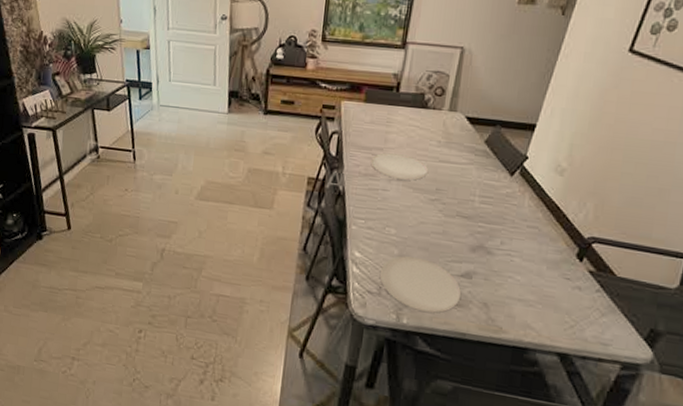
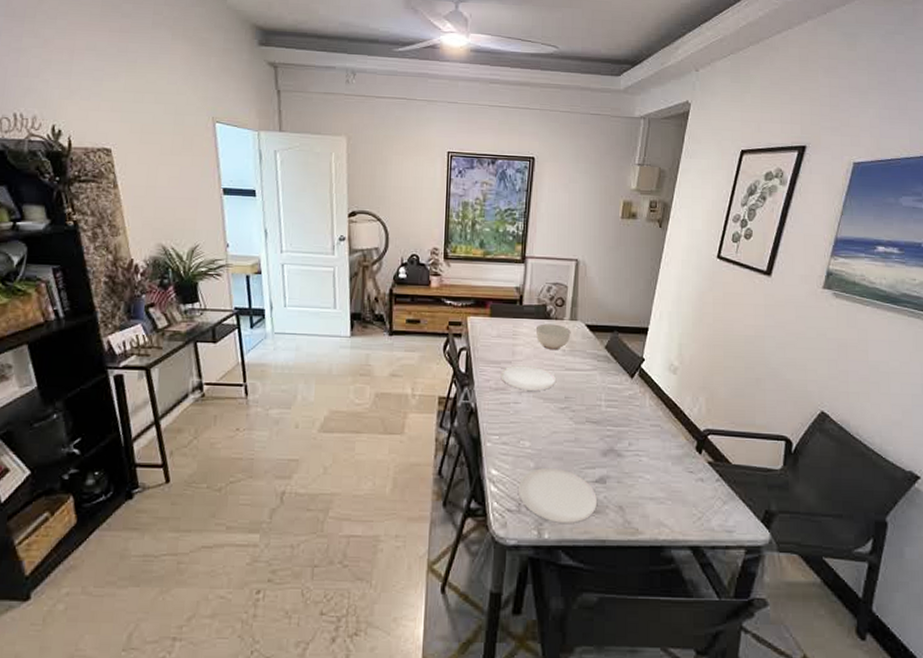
bowl: none [411,112,449,140] -> present [535,323,571,349]

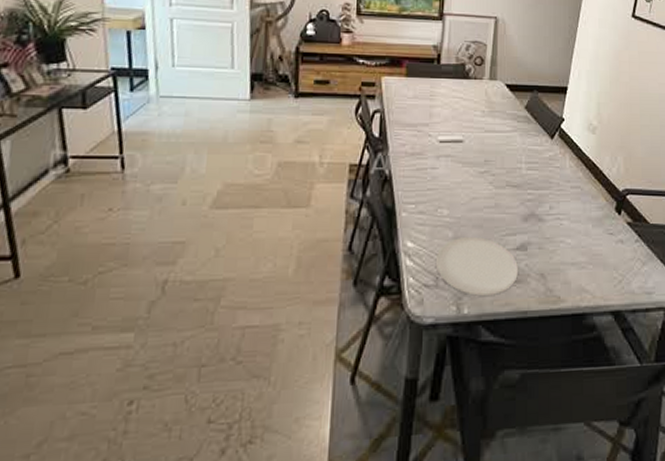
plate: present [500,365,557,391] -> none [417,128,476,155]
bowl: present [535,323,571,349] -> none [454,83,490,110]

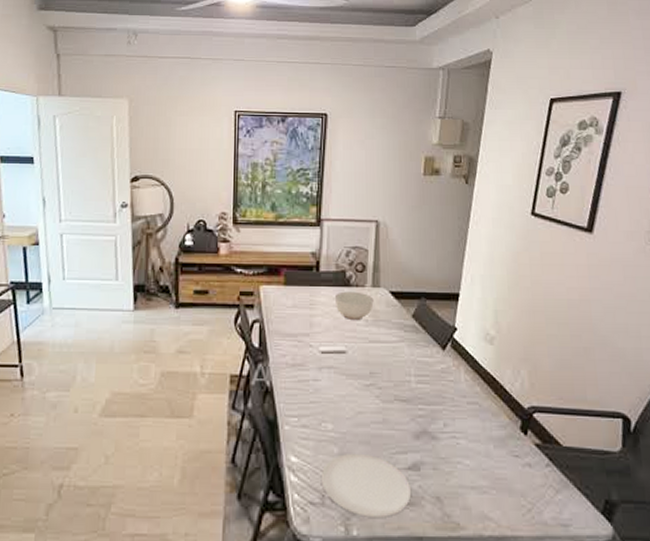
bowl: none [454,83,490,110] -> present [334,291,374,319]

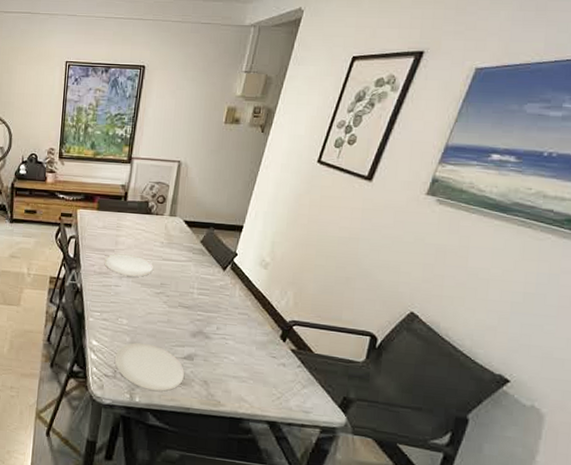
plate: none [298,338,360,366] -> present [104,253,154,277]
bowl: present [334,291,374,319] -> none [137,218,170,241]

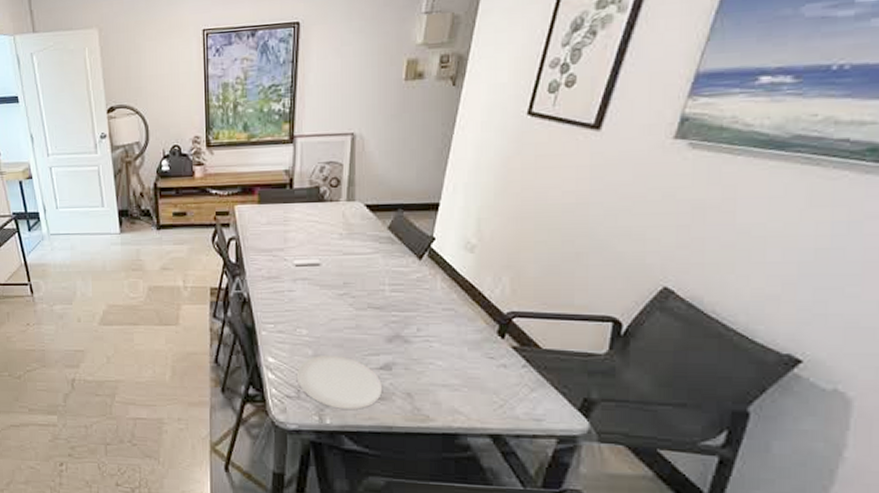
plate: present [104,253,154,277] -> none [273,252,334,278]

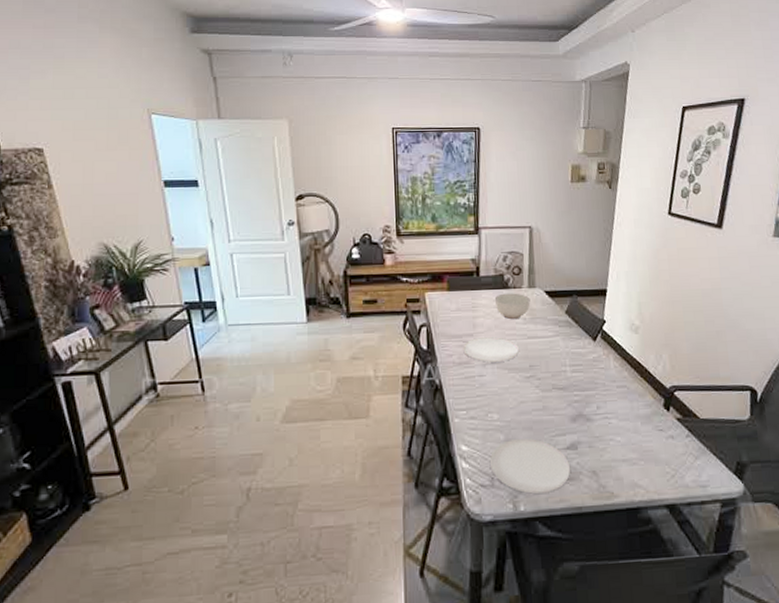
plate: none [273,252,334,278] -> present [463,337,520,362]
bowl: none [308,206,348,234] -> present [494,293,531,319]

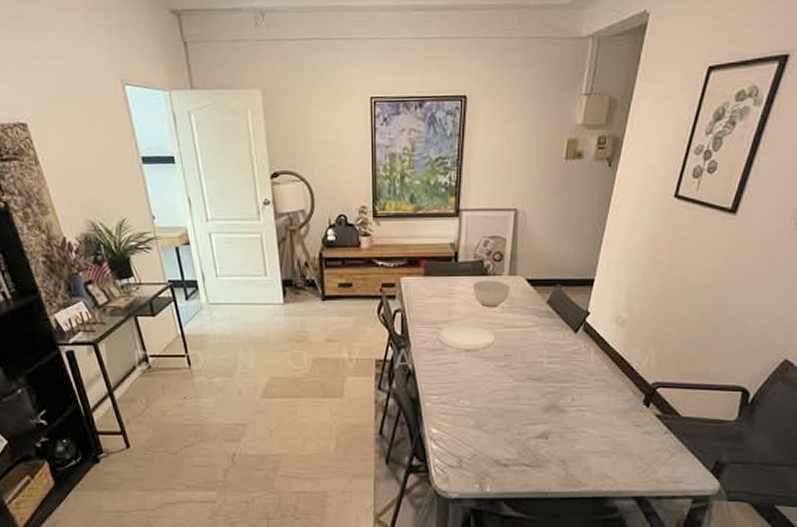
plate: present [489,438,571,494] -> none [458,425,540,477]

